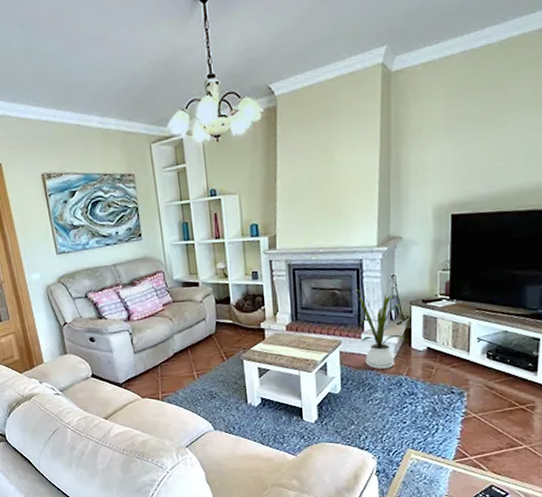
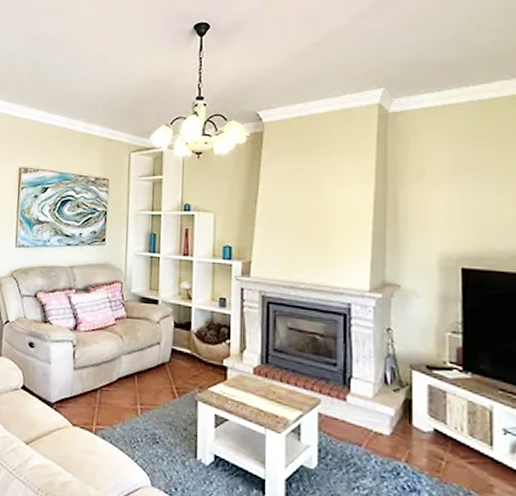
house plant: present [350,287,406,369] -> none [335,334,405,448]

